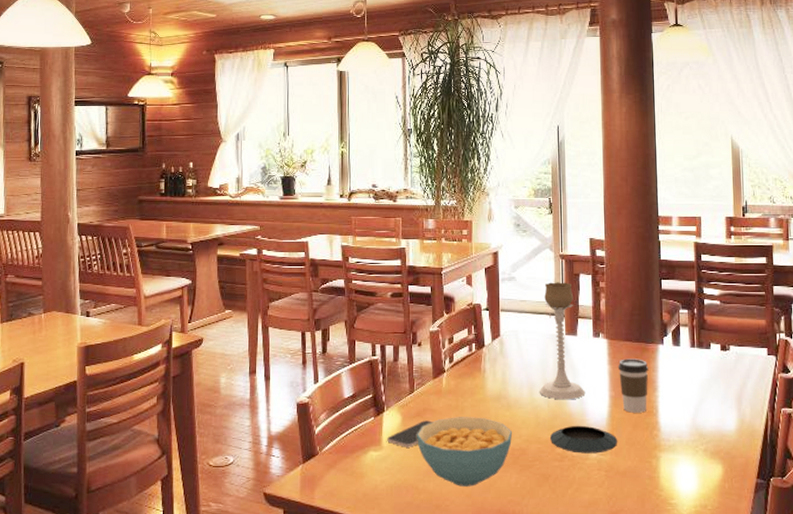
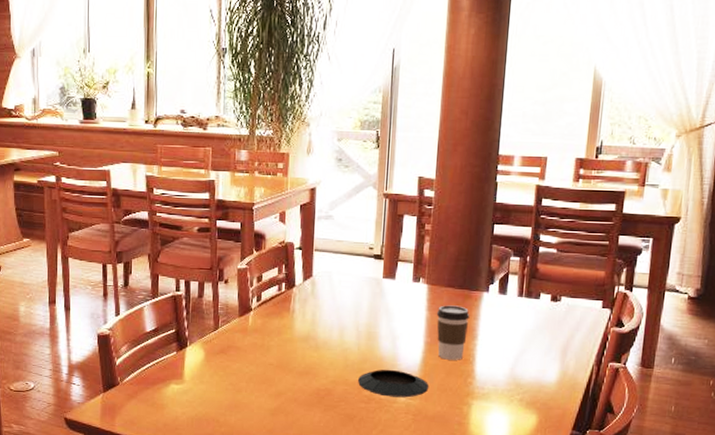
smartphone: present [387,420,434,447] -> none [189,357,238,383]
cereal bowl: present [417,417,513,487] -> none [220,355,320,423]
candle holder: present [539,282,586,400] -> none [350,222,399,344]

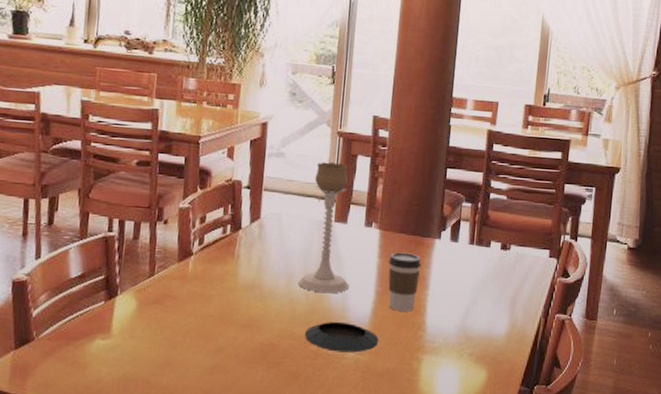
candle holder: none [350,222,399,344] -> present [298,162,350,294]

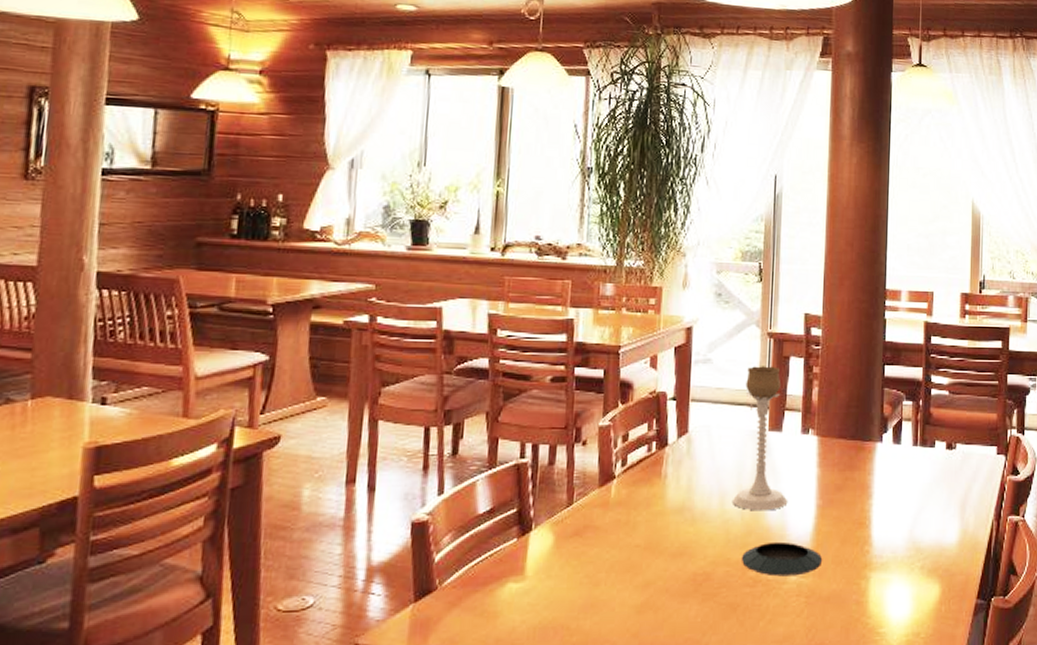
coffee cup: present [388,252,422,312] -> none [828,459,864,525]

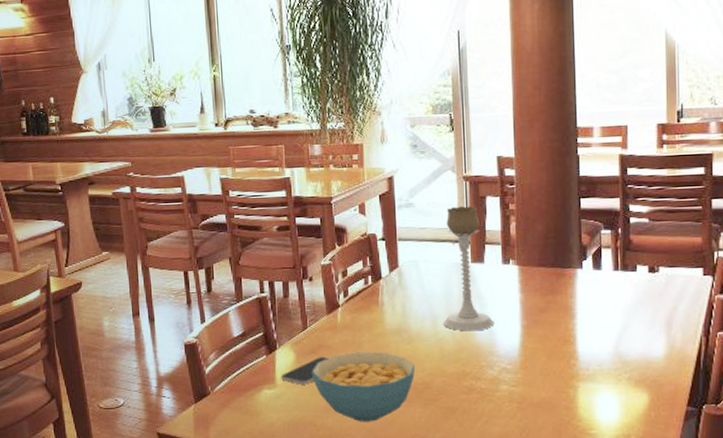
smartphone: none [533,540,596,576] -> present [281,357,330,385]
cereal bowl: none [572,534,696,624] -> present [312,352,416,422]
saucer: present [741,541,823,577] -> none [455,356,531,386]

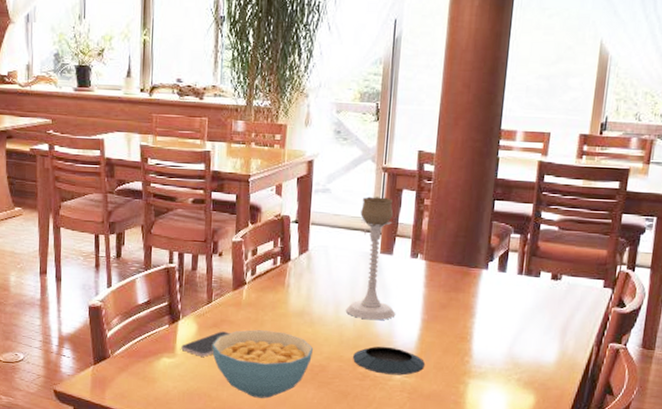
saucer: none [455,356,531,386] -> present [352,346,426,376]

